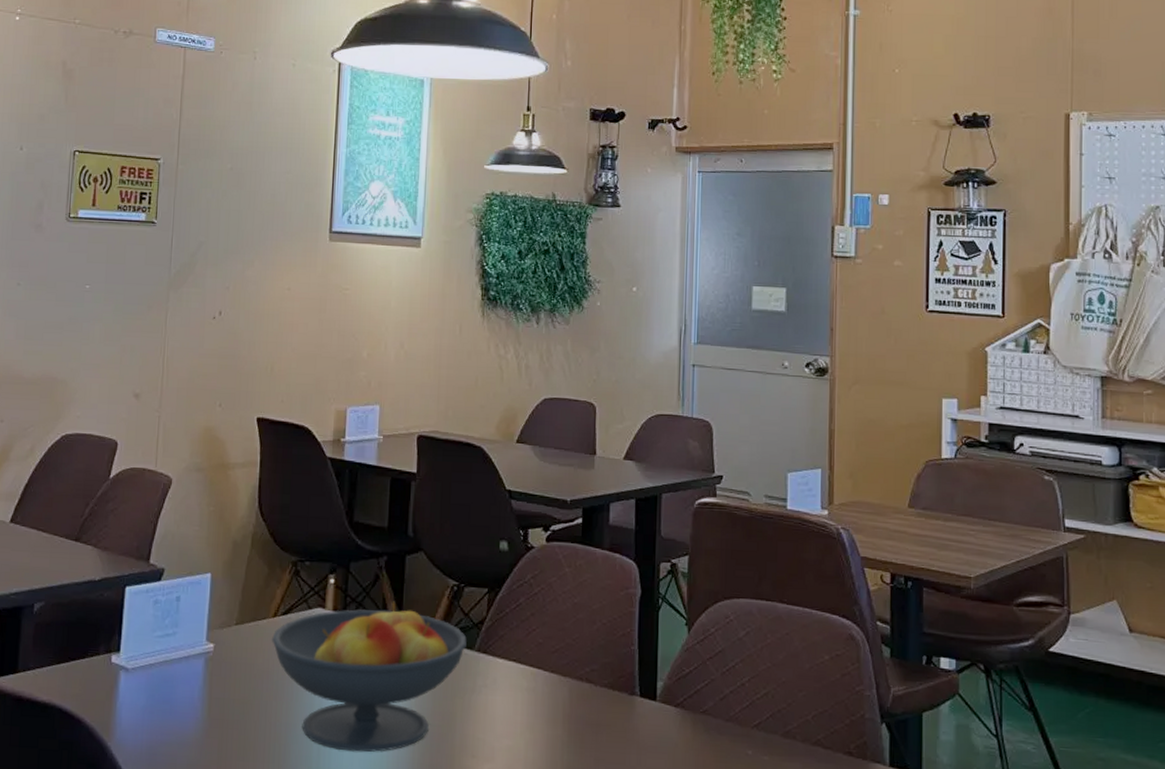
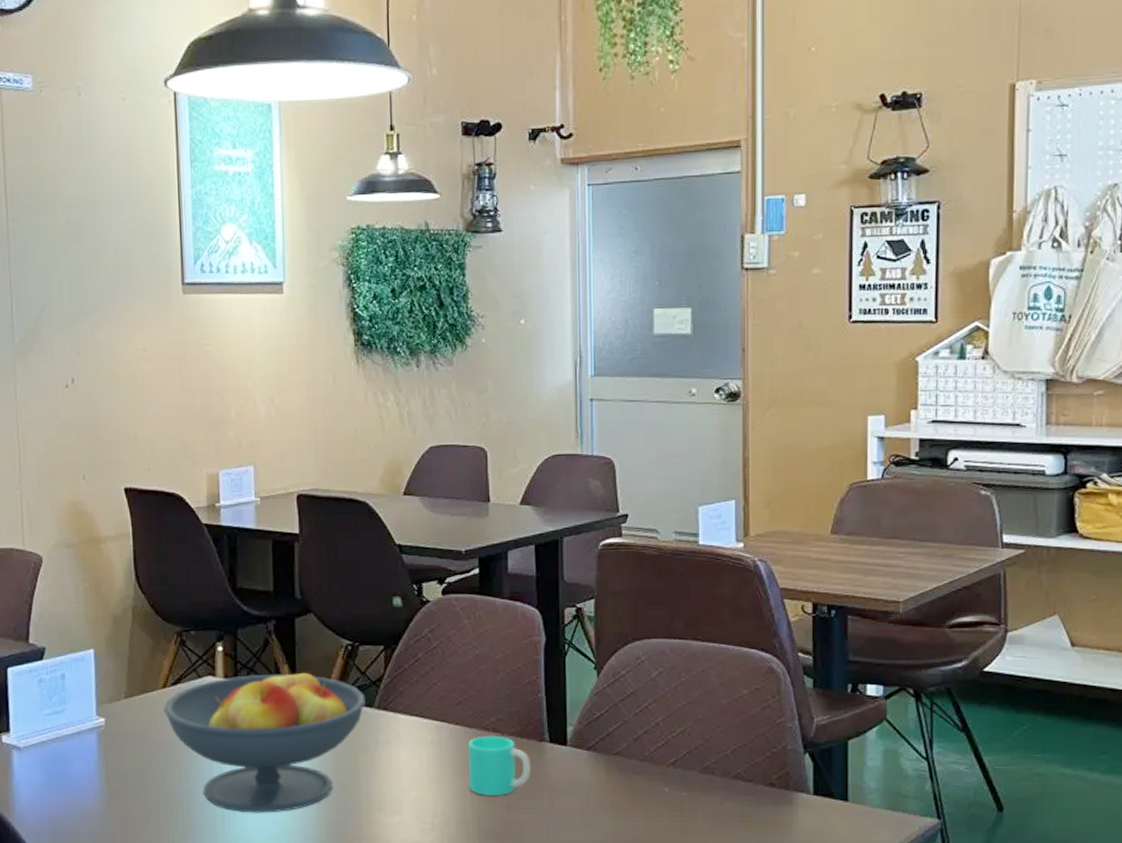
cup: none [560,685,621,749] -> present [467,735,531,797]

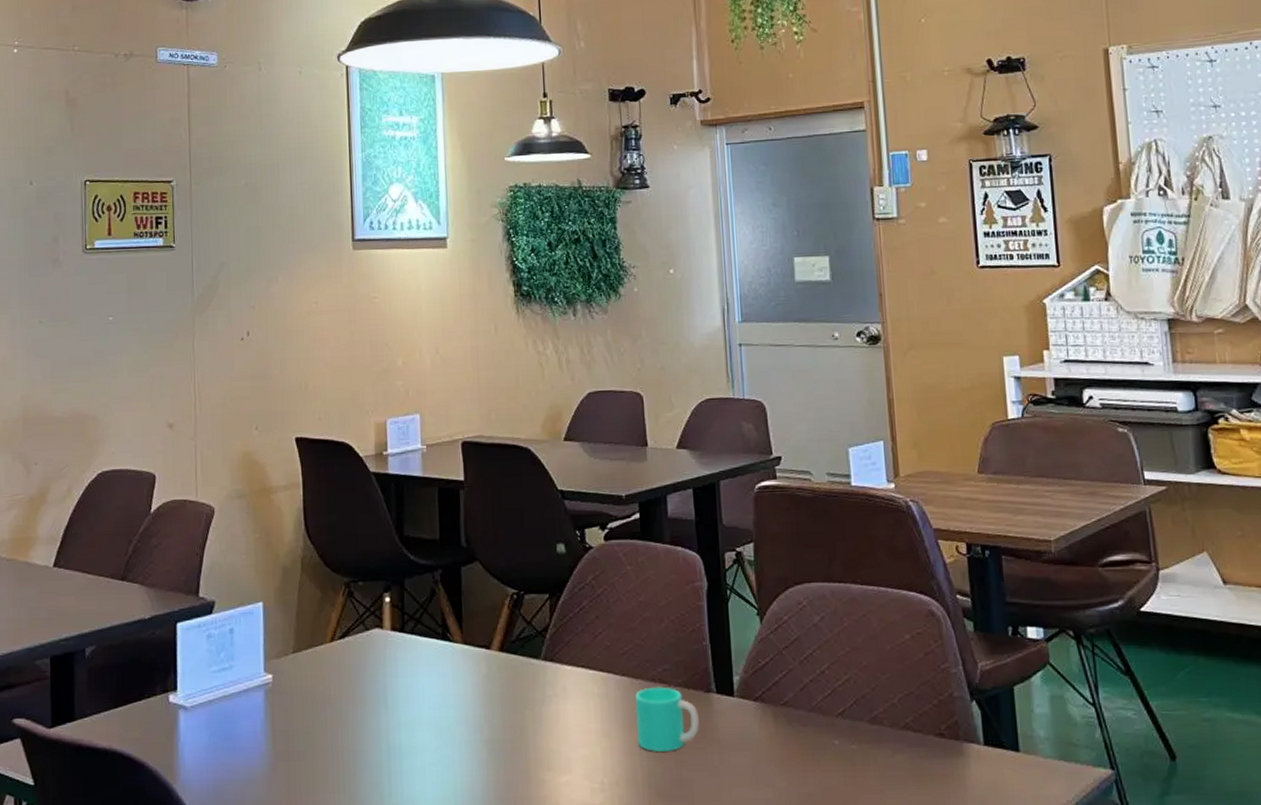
fruit bowl: present [164,665,366,813] -> none [331,615,532,775]

